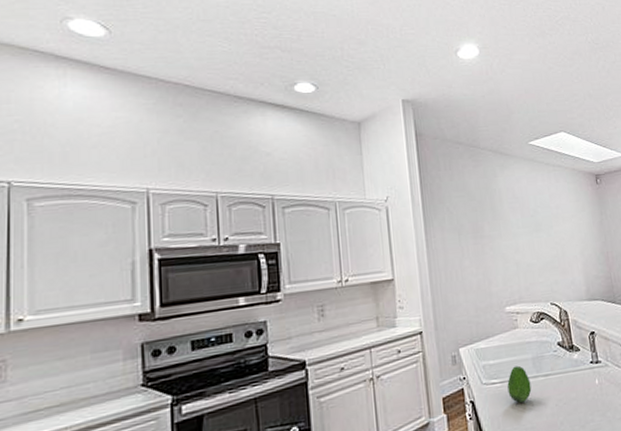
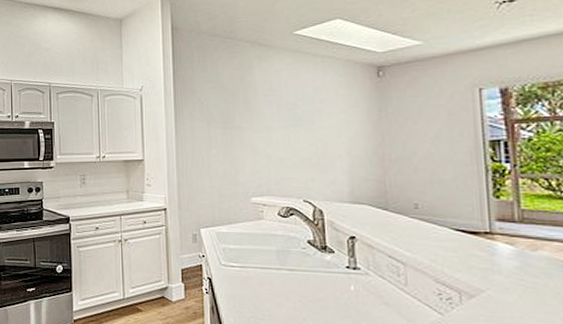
fruit: present [507,365,532,403] -> none [247,255,273,290]

